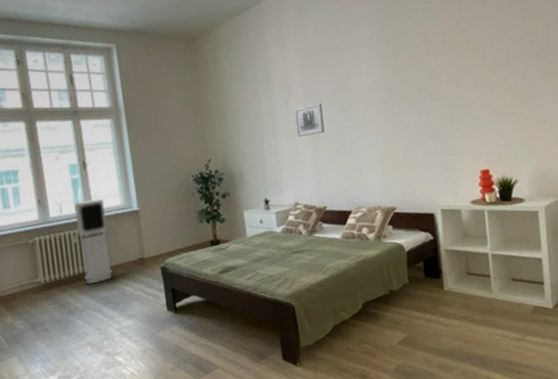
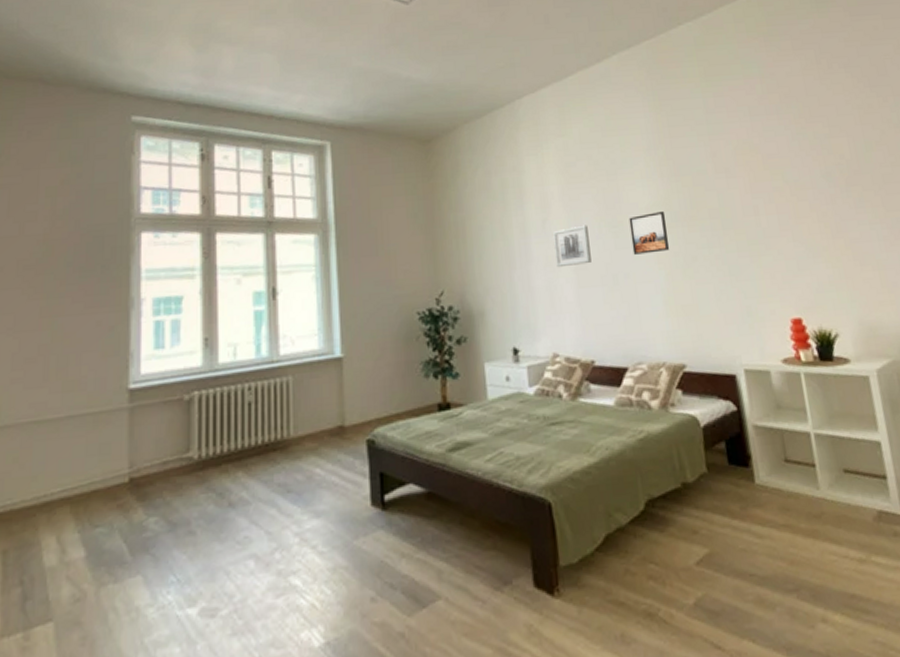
air purifier: present [74,199,113,285] -> none [254,339,299,464]
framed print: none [354,88,387,125] -> present [629,210,670,255]

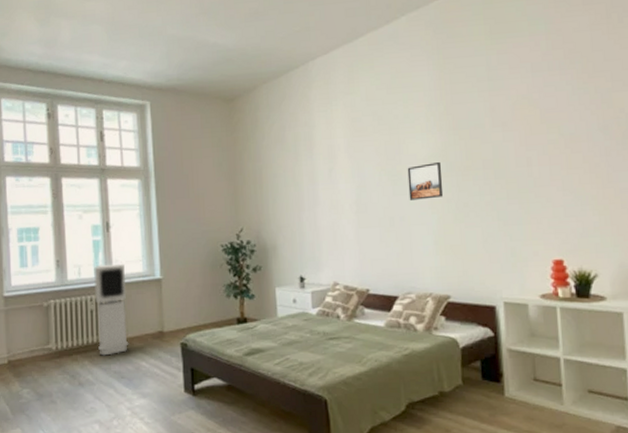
air purifier: none [254,339,299,464] -> present [94,263,129,356]
wall art: present [553,225,592,268] -> none [338,173,371,211]

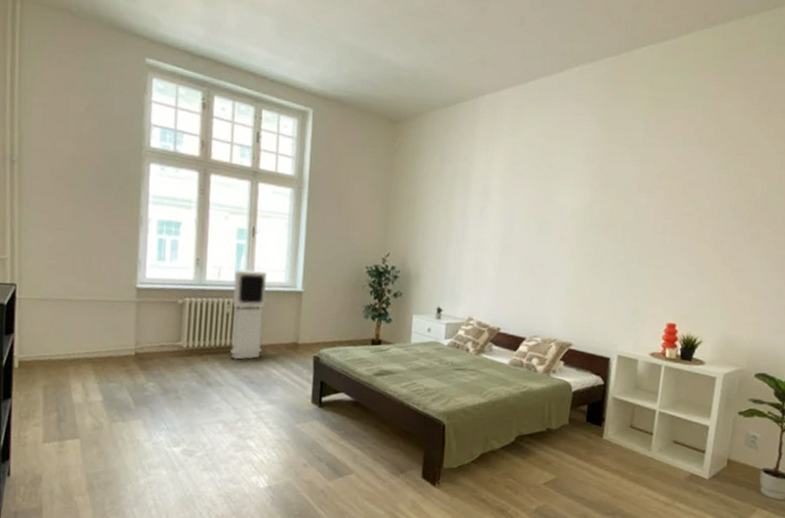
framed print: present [407,161,444,200] -> none [551,216,586,251]

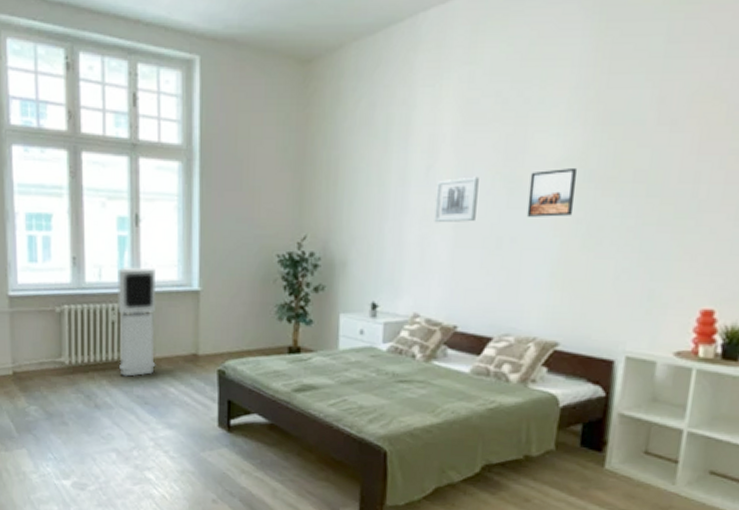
wall art: none [485,217,518,251] -> present [434,176,479,223]
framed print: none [551,216,586,251] -> present [526,167,578,217]

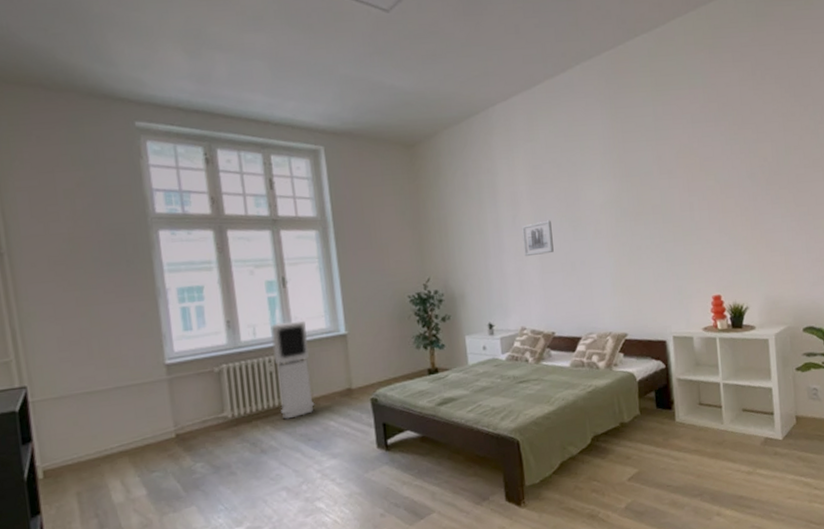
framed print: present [526,167,578,217] -> none [586,207,619,245]

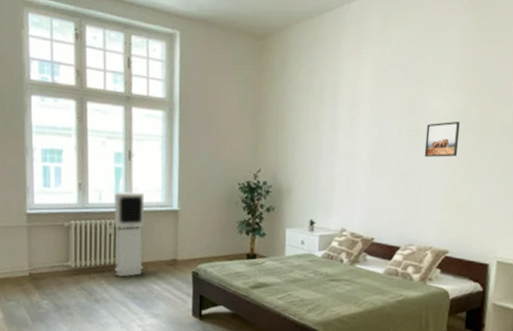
wall art: present [522,220,554,257] -> none [356,126,389,161]
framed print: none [586,207,619,245] -> present [424,121,461,157]

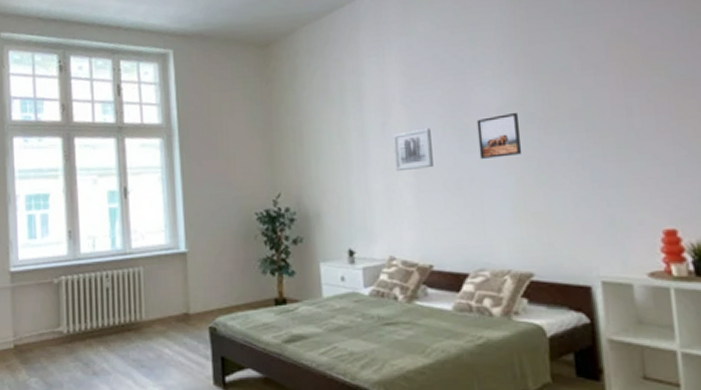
air purifier: present [114,191,144,277] -> none [110,234,150,341]
wall art: none [356,126,389,161] -> present [393,128,433,172]

